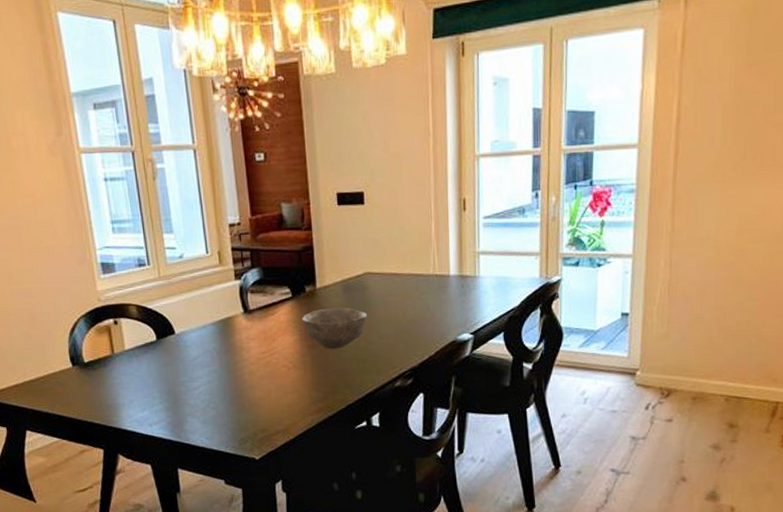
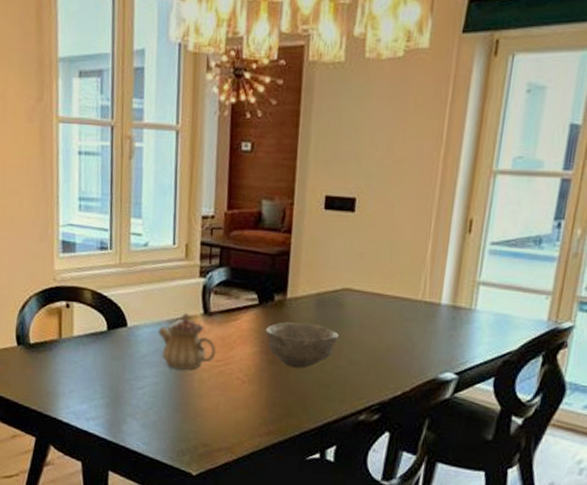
teapot: none [204,314,261,366] -> present [157,313,216,370]

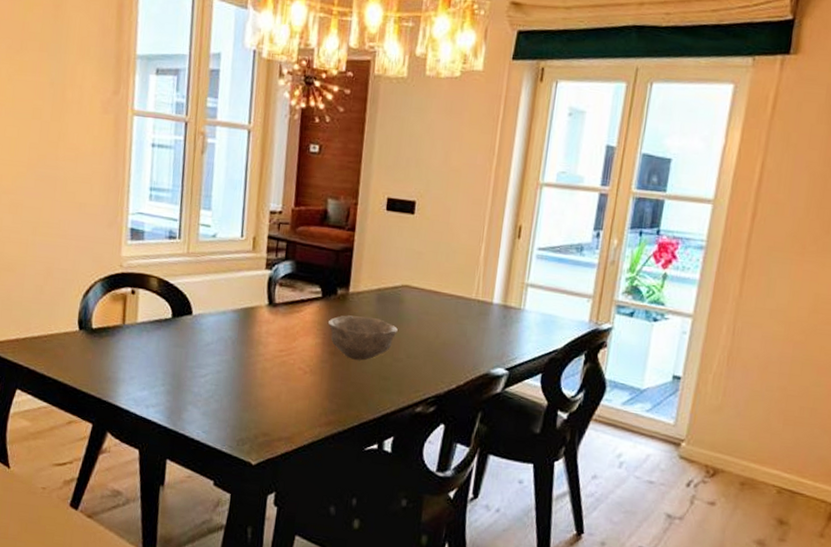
teapot: present [157,313,216,370] -> none [222,303,280,359]

